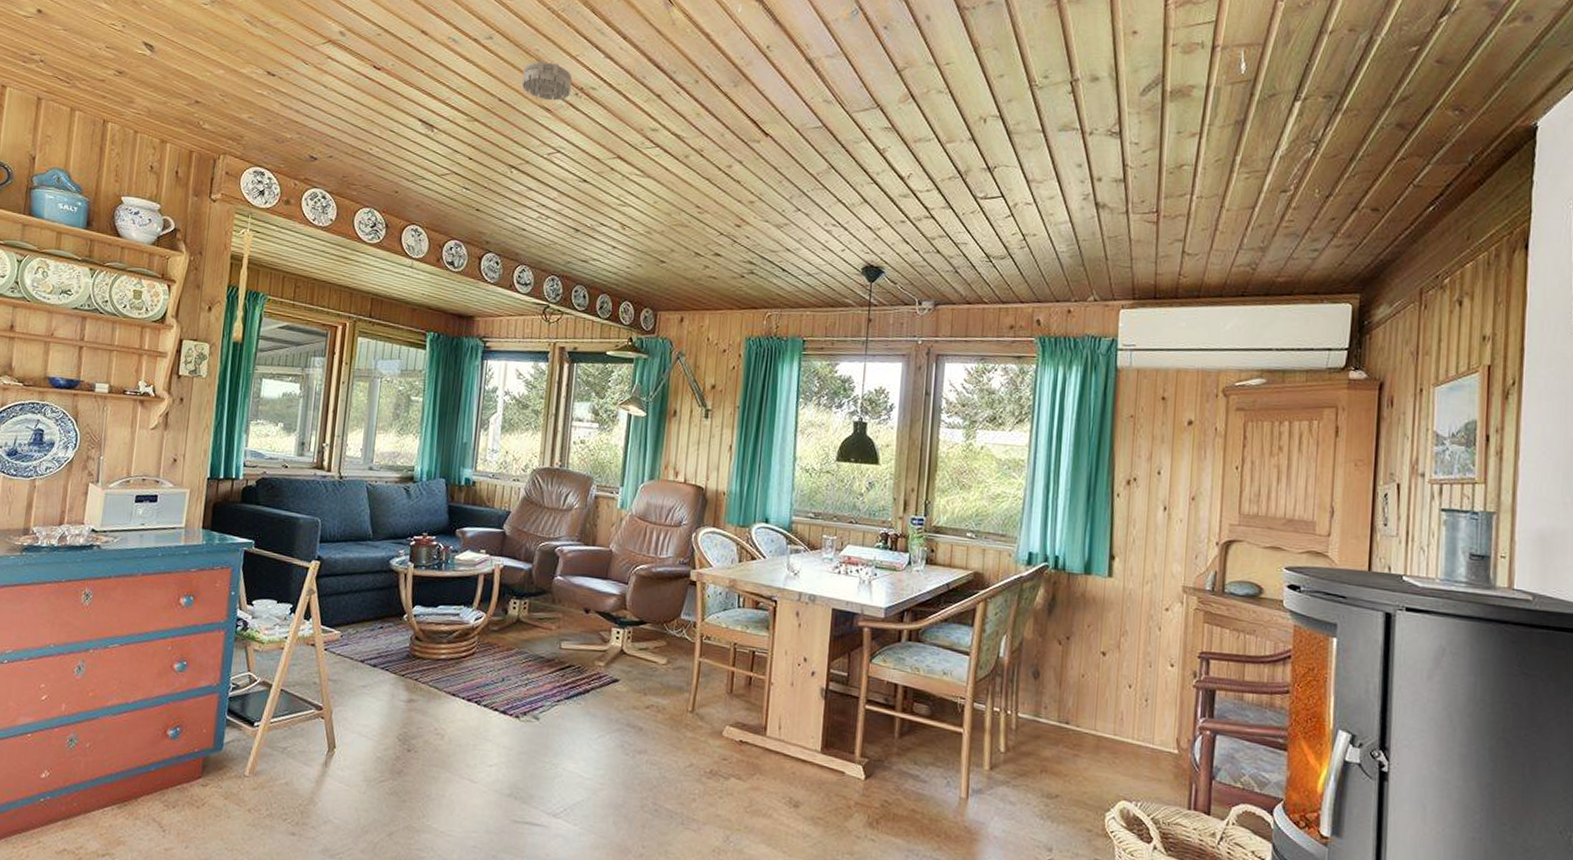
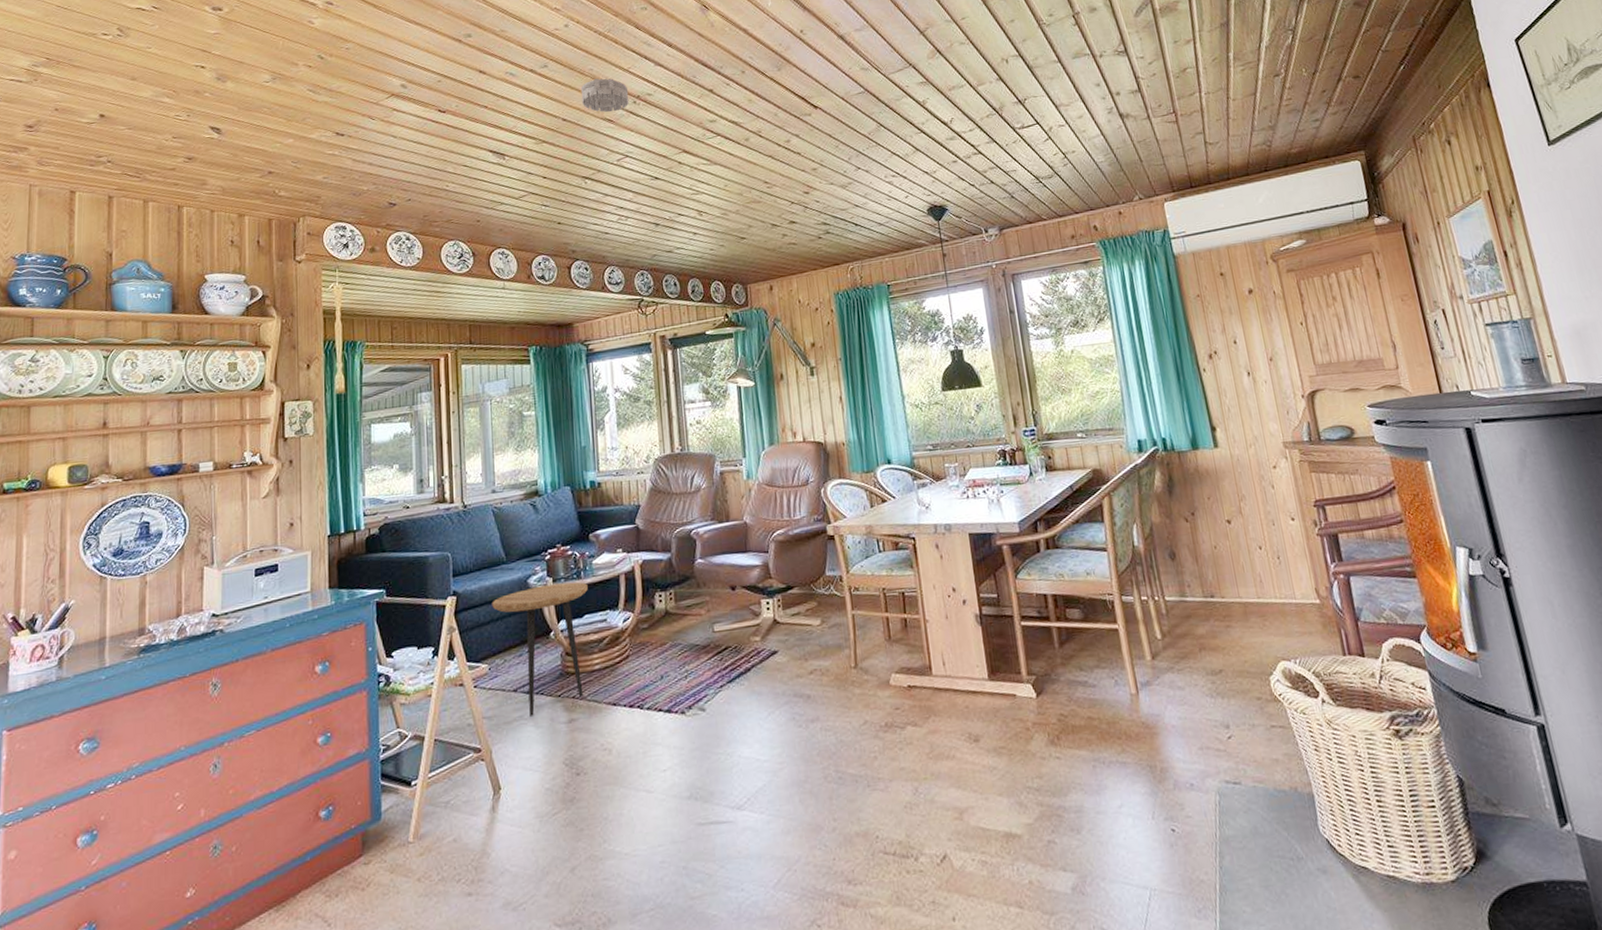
side table: none [352,569,447,688] -> present [492,582,588,716]

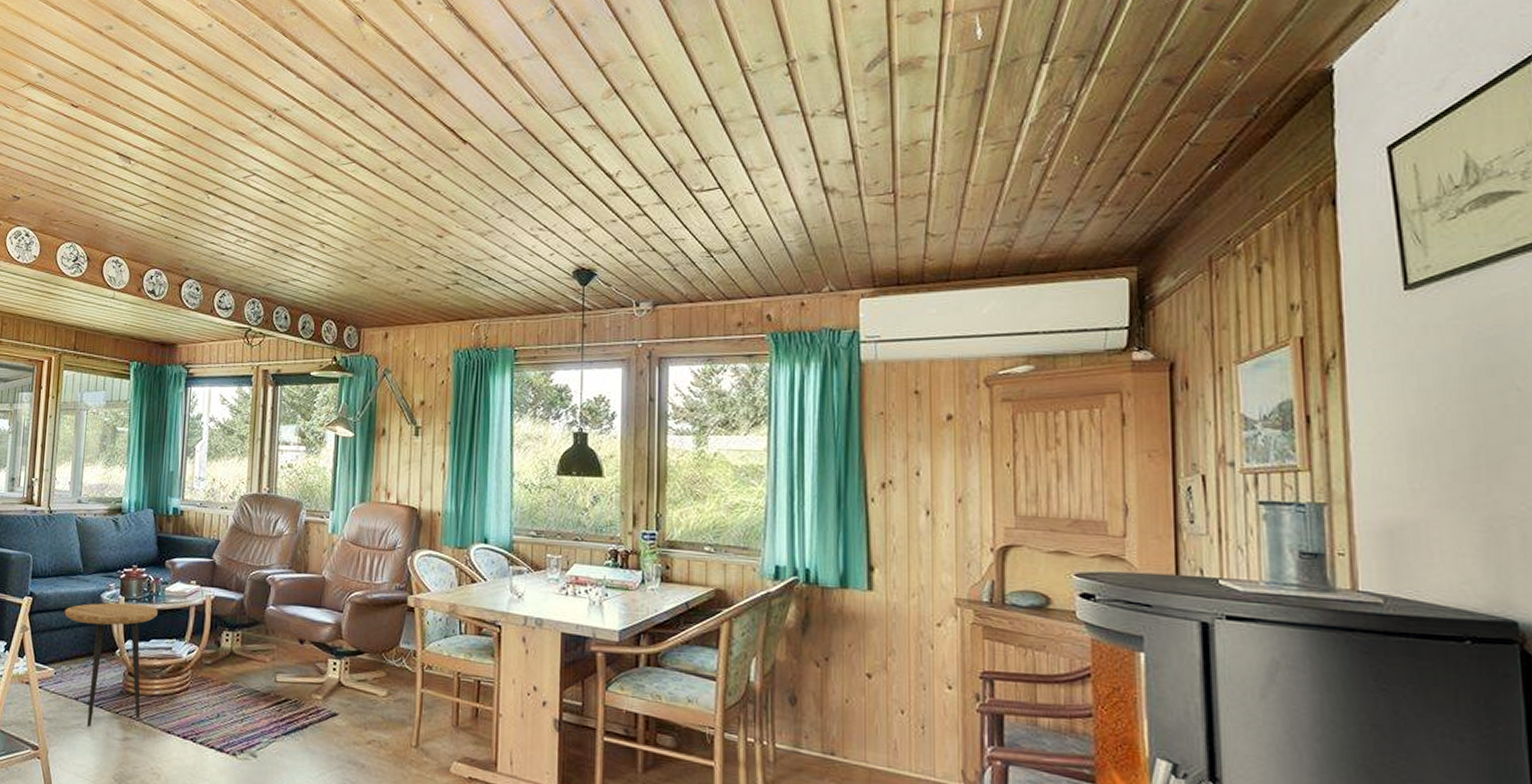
smoke detector: present [580,78,630,113] -> none [215,87,265,125]

